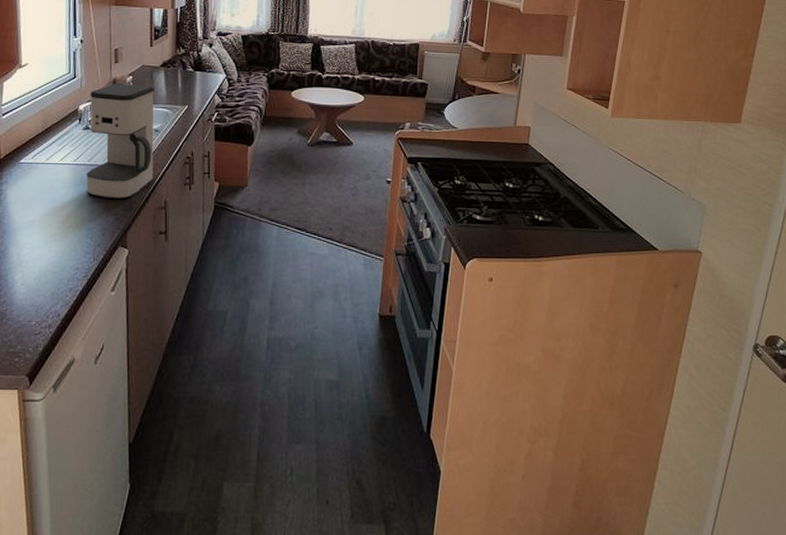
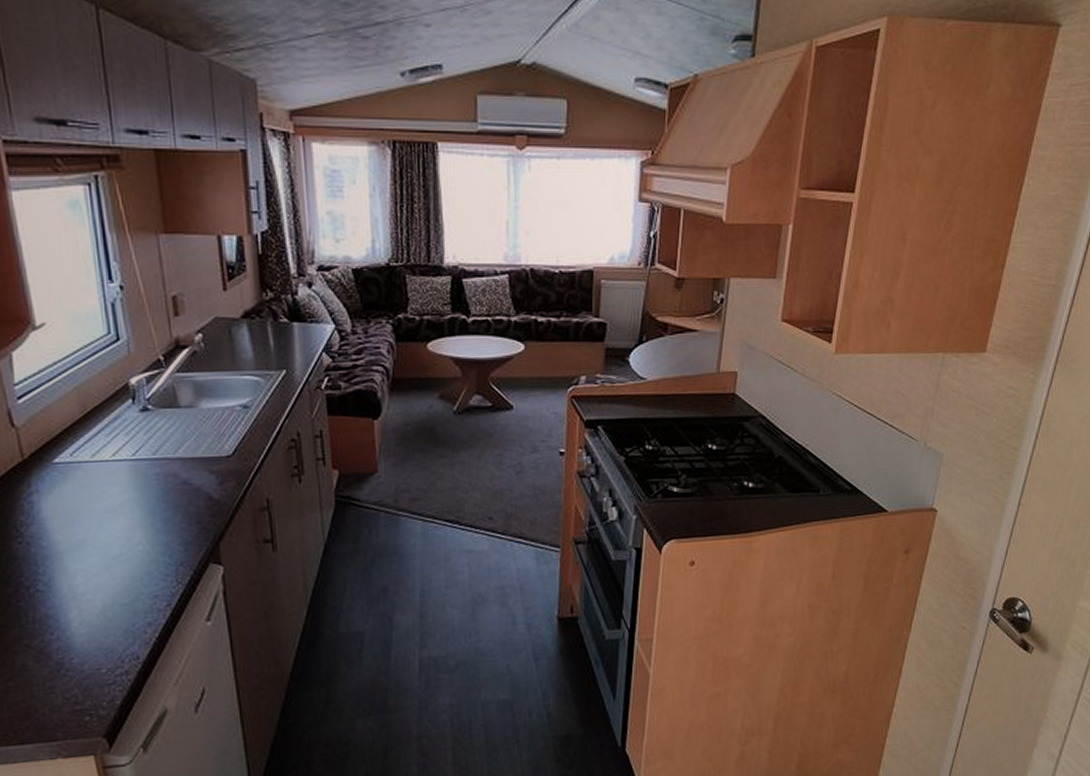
coffee maker: present [86,83,154,200] -> none [144,344,249,503]

